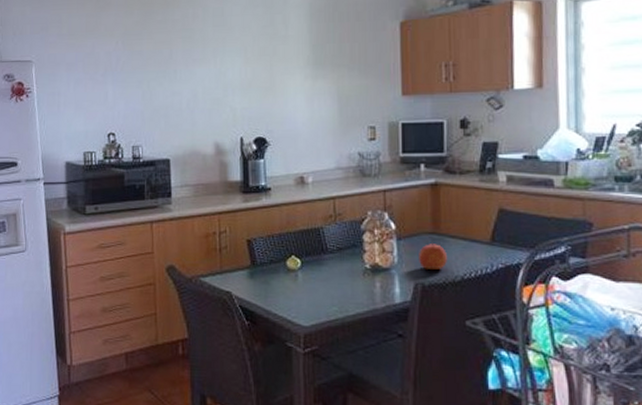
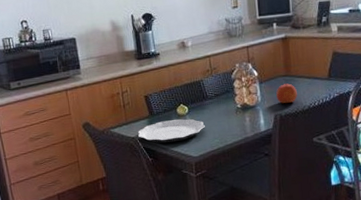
plate: none [233,273,321,304] -> present [137,118,205,143]

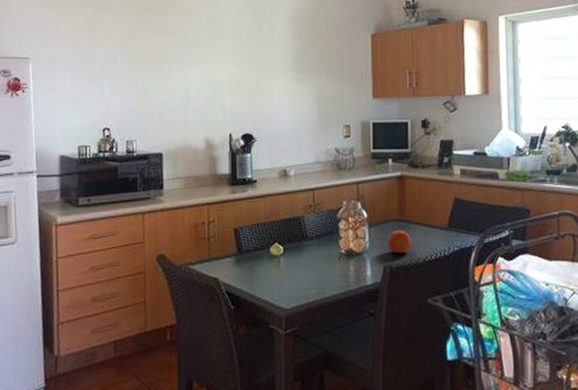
plate: present [137,118,205,143] -> none [220,260,301,288]

